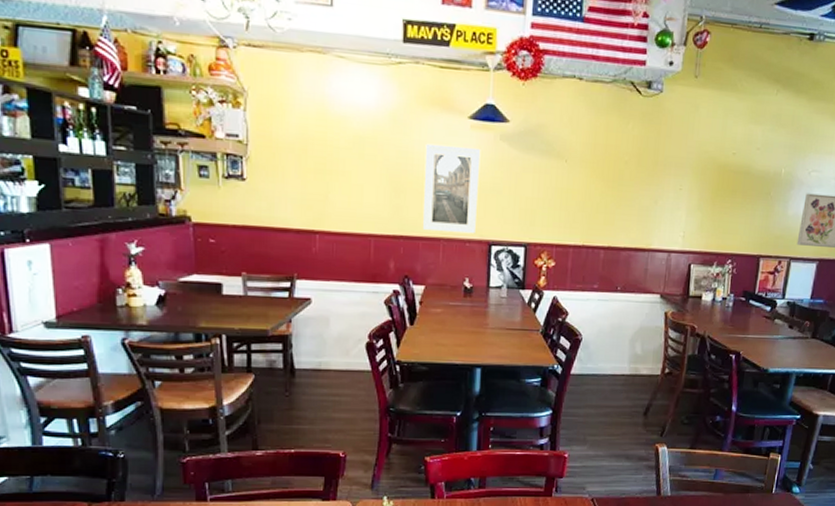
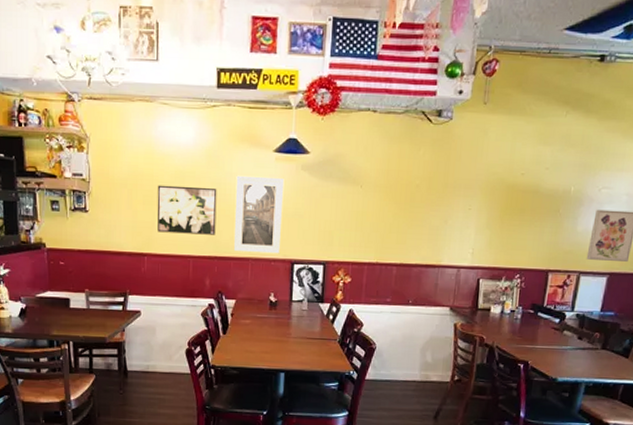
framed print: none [331,151,403,211] -> present [157,185,217,235]

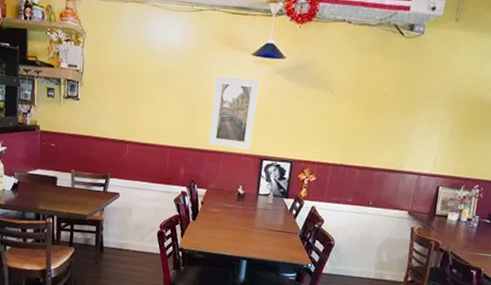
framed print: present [157,185,217,235] -> none [140,79,197,129]

